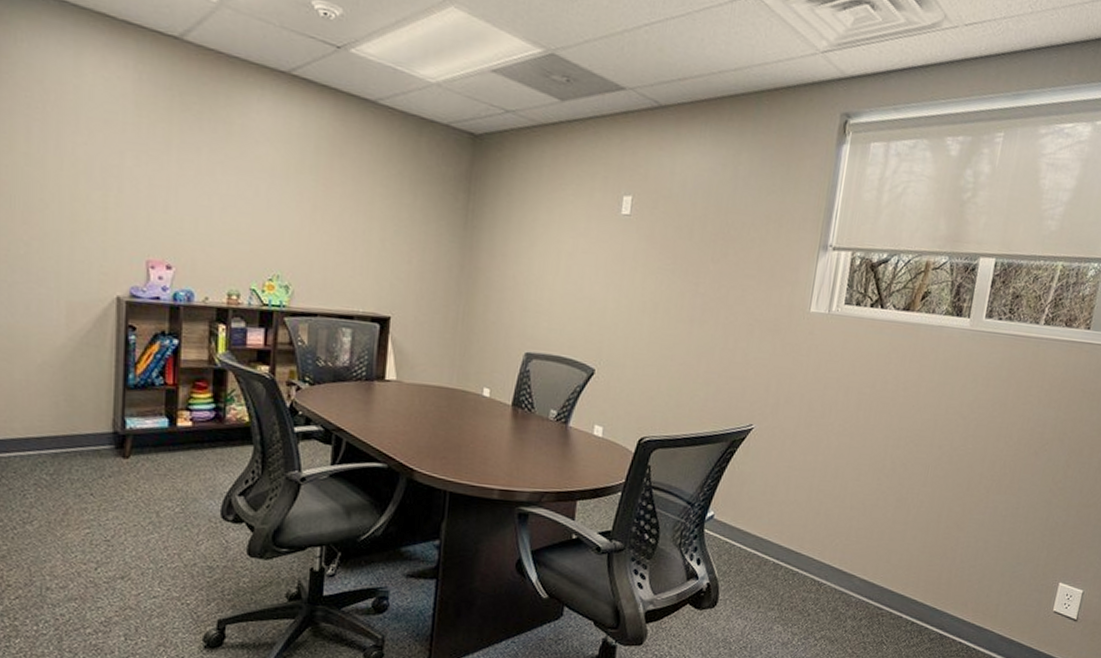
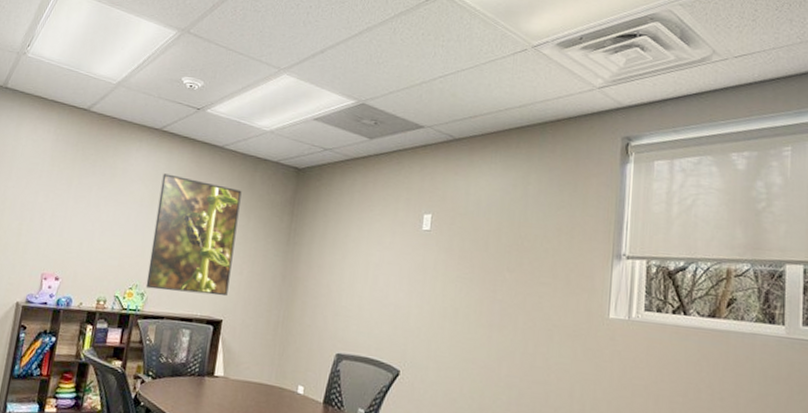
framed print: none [290,133,404,289] -> present [145,173,242,296]

